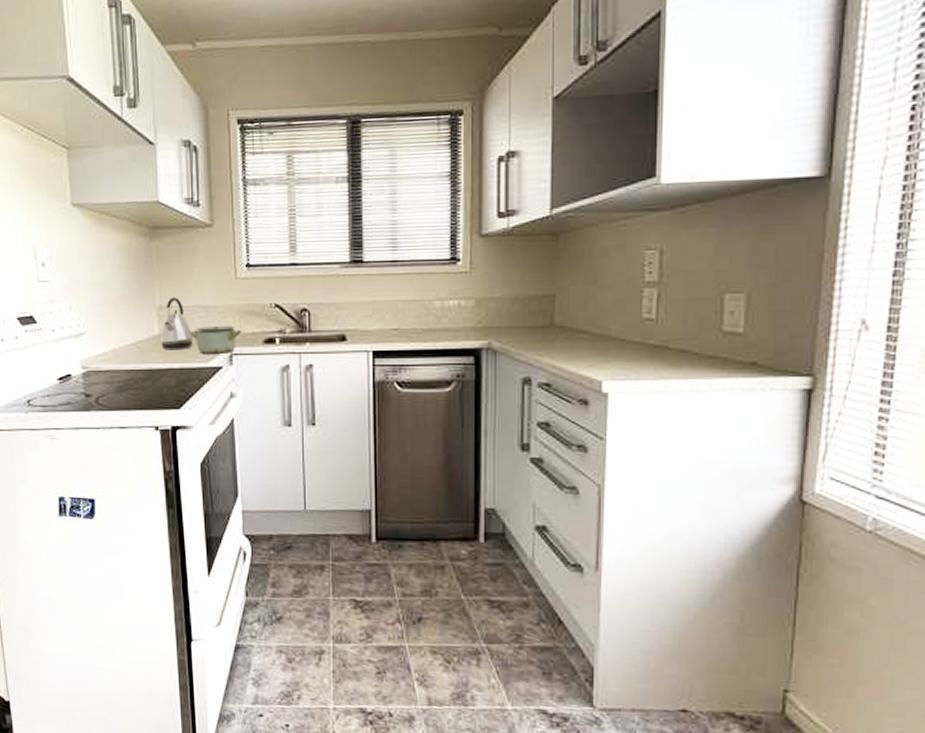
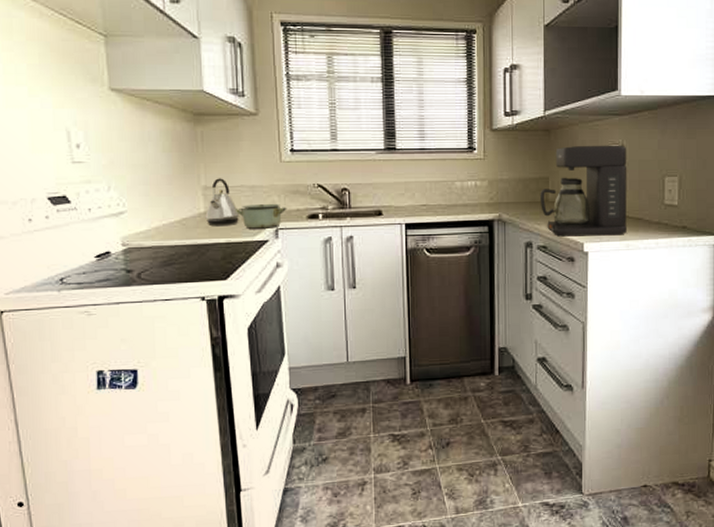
coffee maker: none [543,250,668,372] -> present [540,145,627,237]

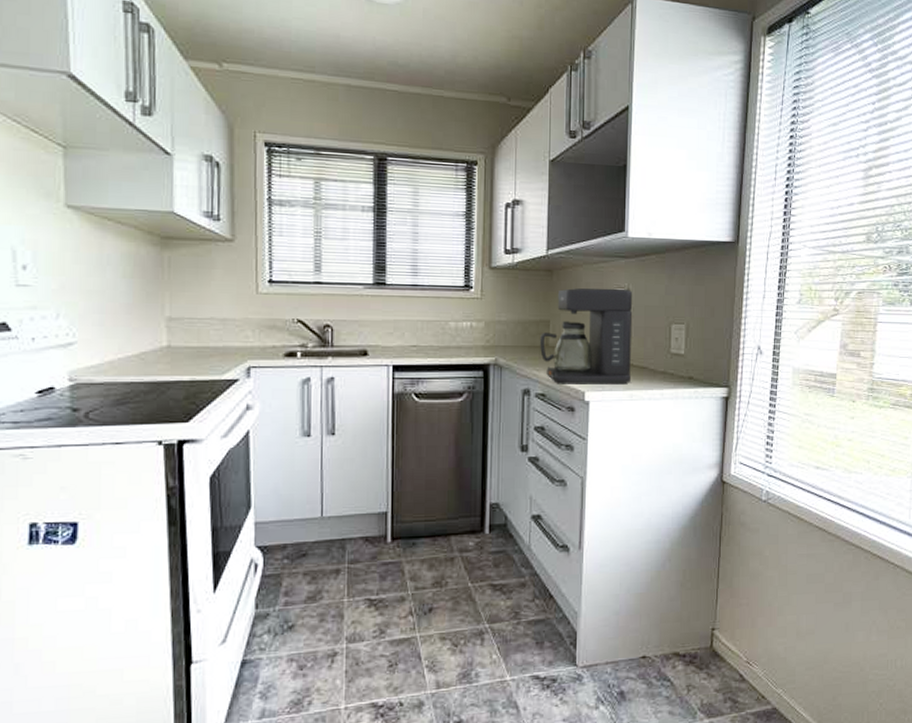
kettle: present [205,178,240,227] -> none [167,309,208,363]
cooking pot: present [236,203,287,229] -> none [203,338,262,366]

